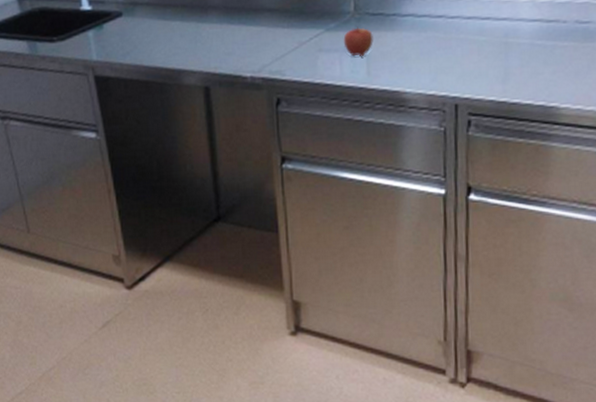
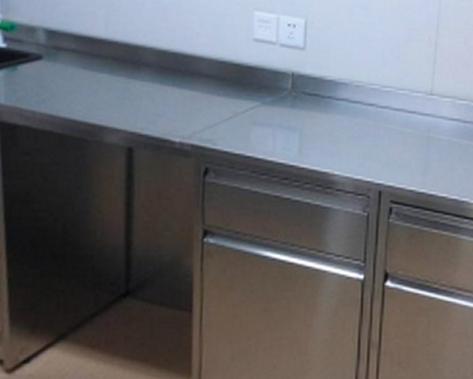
apple: present [343,26,373,57] -> none [278,104,308,134]

